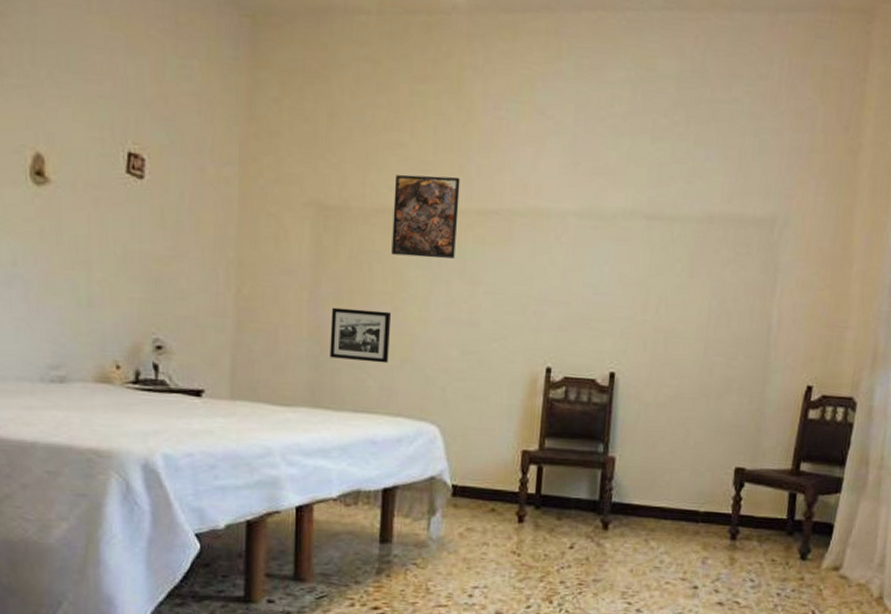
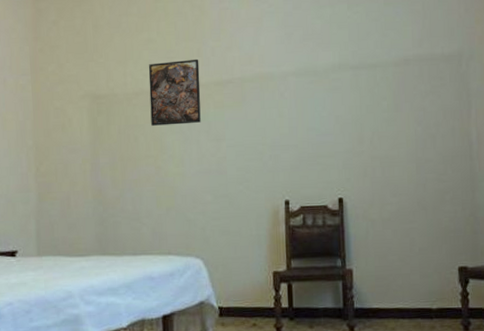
picture frame: present [330,307,392,364] -> none [109,171,157,214]

